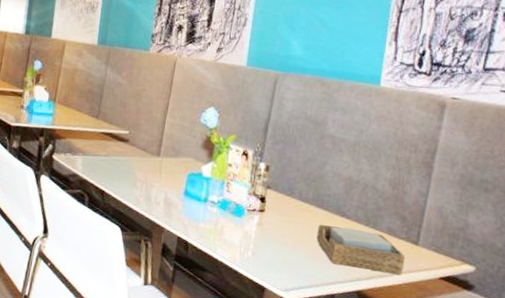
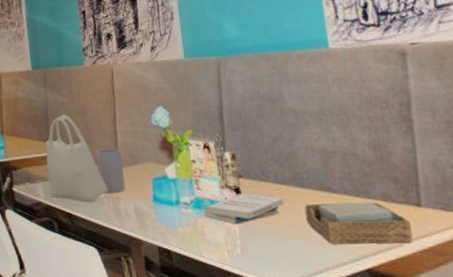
handbag: none [87,95,144,183] -> present [46,115,108,201]
cup: none [139,136,166,180] -> present [96,148,125,193]
books: none [227,203,302,231] -> present [204,193,285,225]

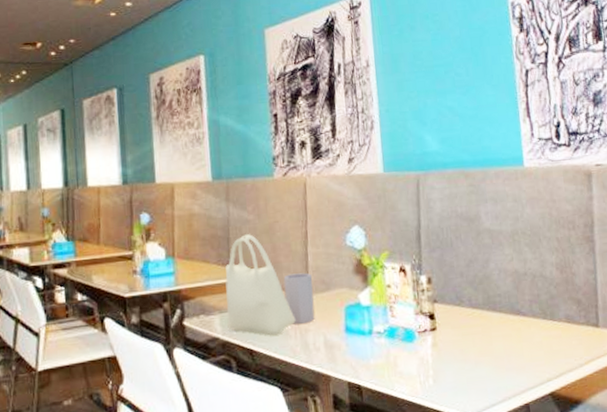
books: present [204,193,285,225] -> none [398,319,477,354]
napkin holder: present [304,202,413,245] -> none [495,324,591,369]

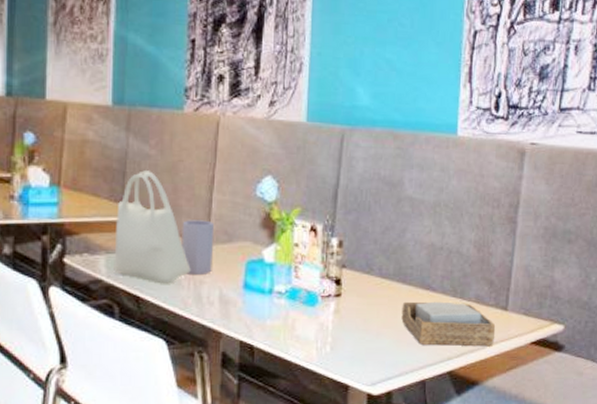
napkin holder: none [495,324,591,369] -> present [401,301,496,347]

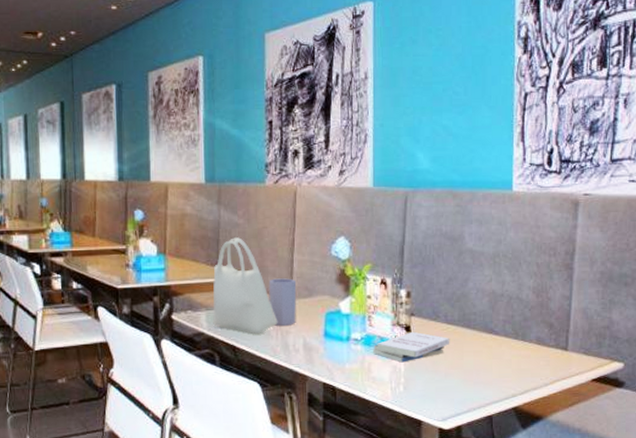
books: none [298,285,384,320] -> present [373,331,450,363]
napkin holder: present [401,301,496,347] -> none [467,344,557,385]

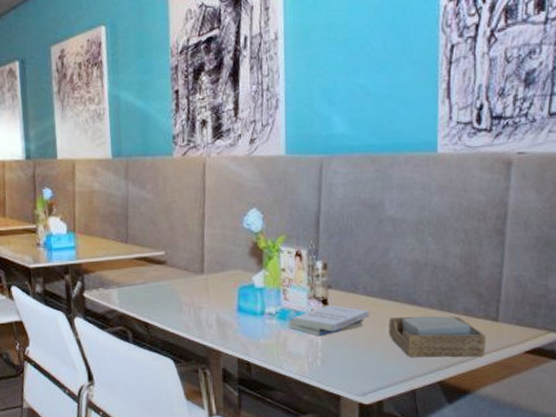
handbag: present [213,237,278,334] -> none [123,213,190,310]
cup: present [268,278,297,326] -> none [179,253,209,302]
napkin holder: none [467,344,557,385] -> present [388,315,486,358]

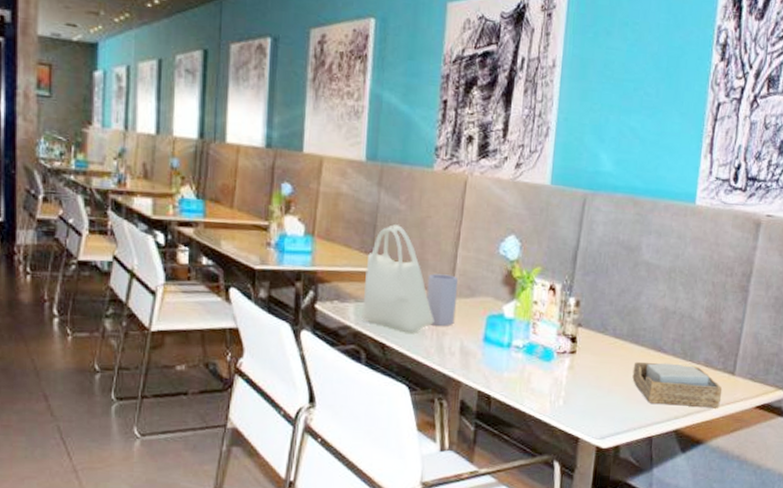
handbag: none [123,213,190,310] -> present [362,224,434,332]
cup: none [179,253,209,302] -> present [426,273,459,326]
books: present [289,304,370,337] -> none [535,343,617,375]

